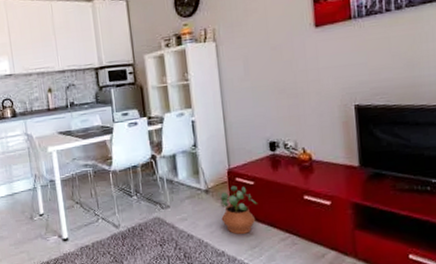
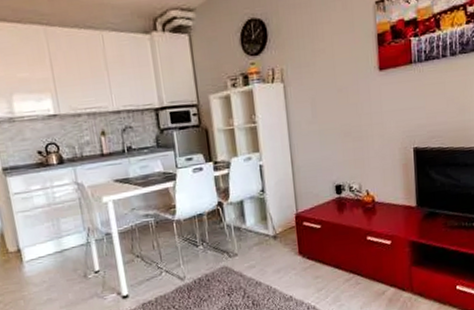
potted plant: present [217,186,257,235] -> none [285,230,324,279]

